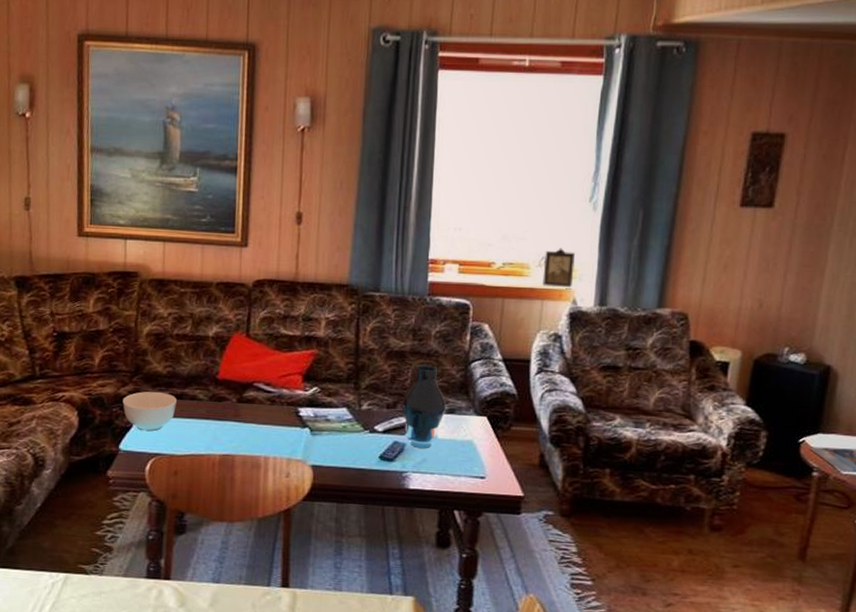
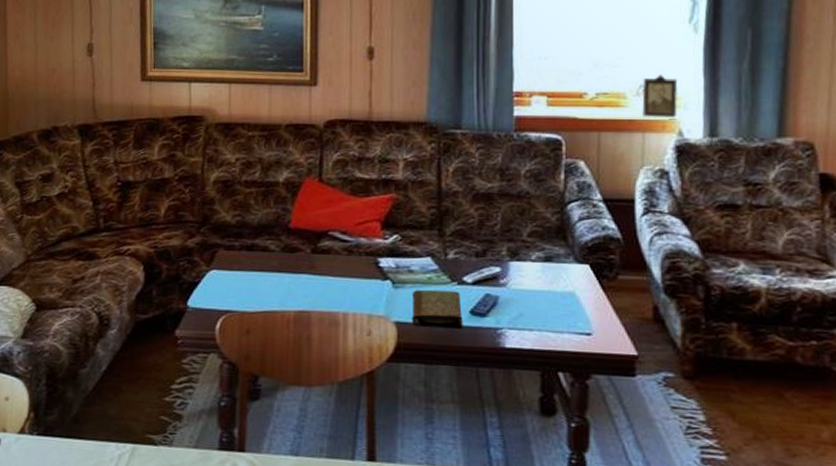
bowl: present [122,391,177,431] -> none [190,242,247,286]
book: none [327,437,373,472] -> present [412,289,463,329]
vase: present [402,364,447,448] -> none [492,207,543,301]

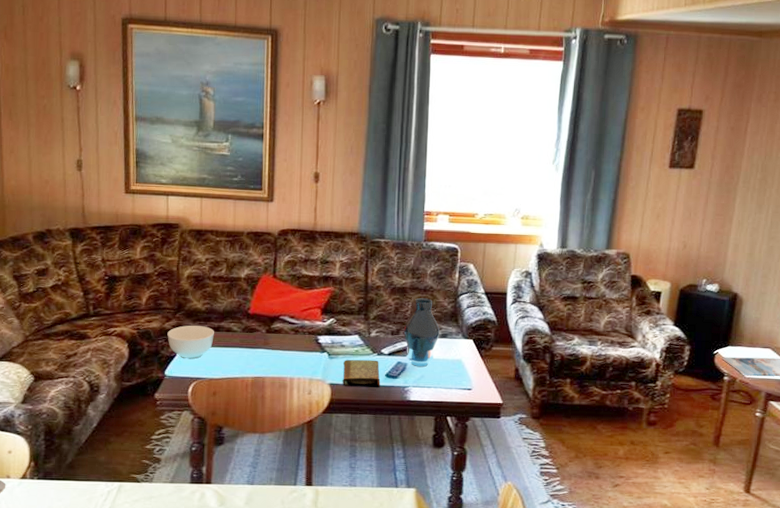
bowl: none [190,242,247,286] -> present [167,325,214,359]
vase: none [492,207,543,301] -> present [404,298,440,367]
photo frame: present [642,74,677,117] -> none [516,201,541,233]

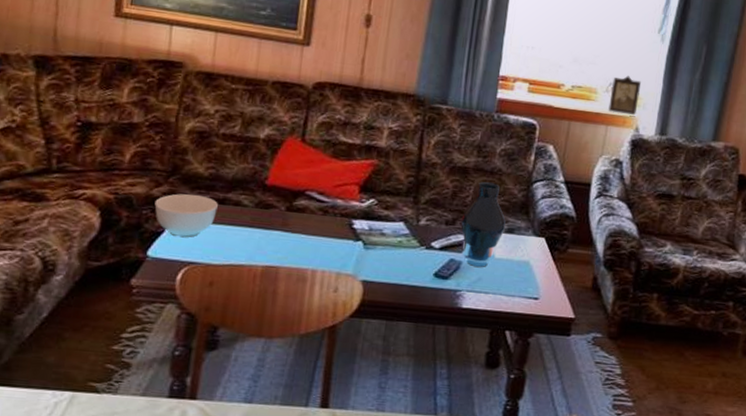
book: present [343,359,380,387] -> none [379,252,427,289]
photo frame: none [516,201,541,233] -> present [608,75,641,115]

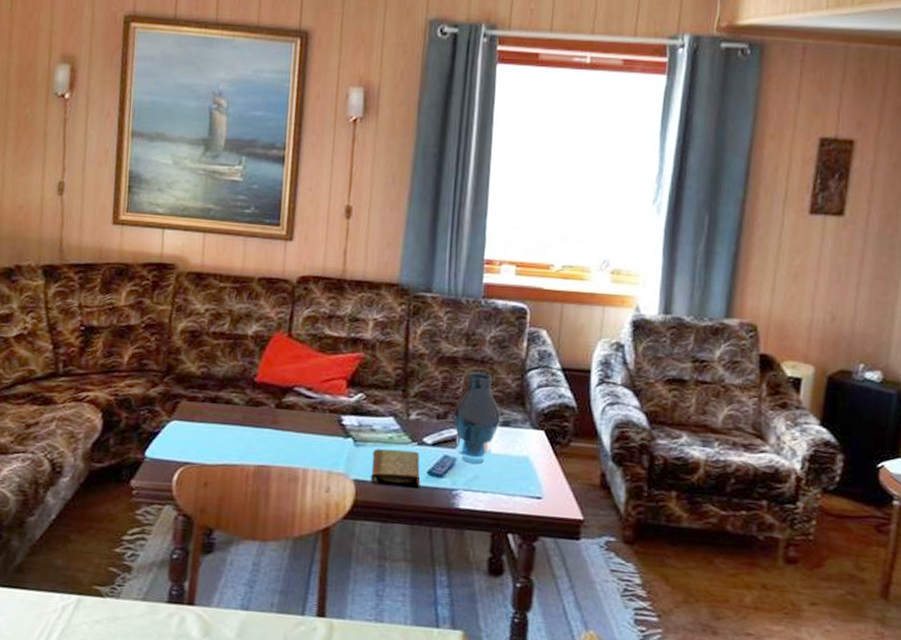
bowl: present [154,193,218,237] -> none [151,393,210,437]
book: none [379,252,427,289] -> present [371,449,420,489]
photo frame: present [608,75,641,115] -> none [604,251,638,293]

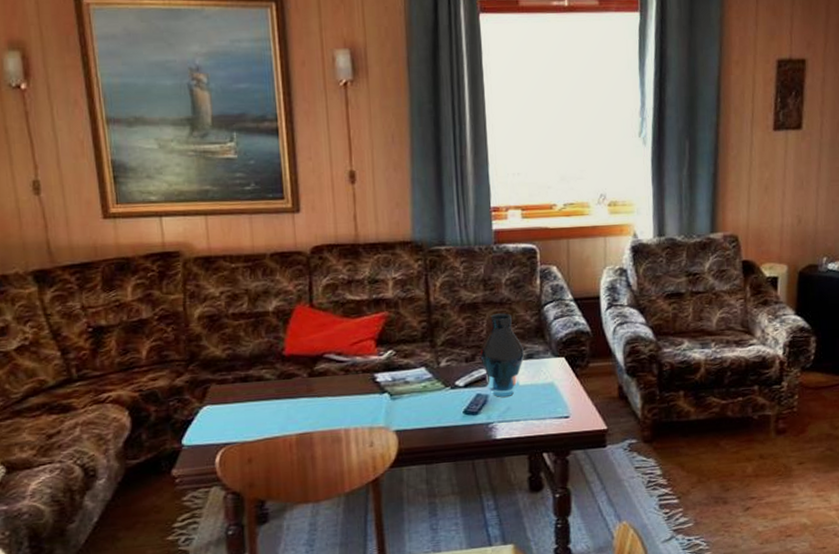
book: present [371,449,420,489] -> none [410,395,458,432]

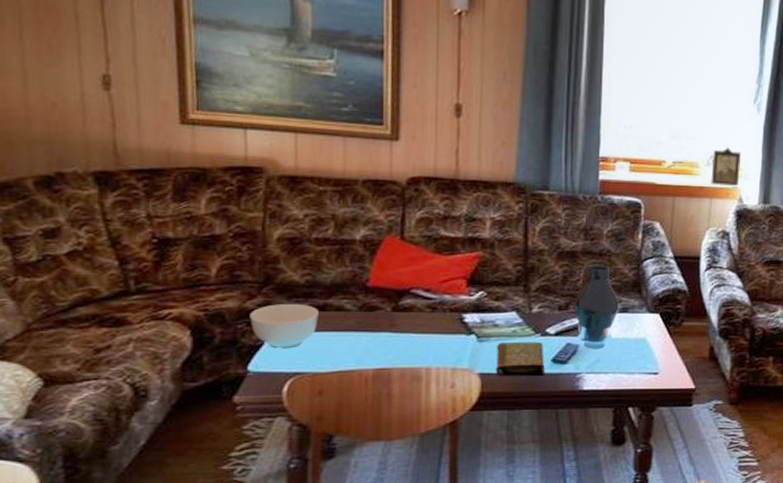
bowl: none [179,377,242,421] -> present [250,303,319,347]
book: none [410,395,458,432] -> present [496,342,545,376]
photo frame: none [603,184,632,223] -> present [711,147,741,186]

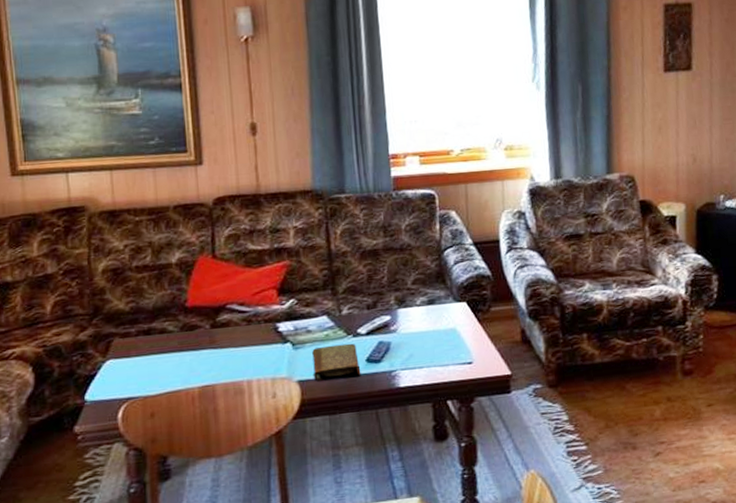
bowl: present [250,303,319,347] -> none [83,330,145,376]
vase: present [574,264,620,348] -> none [381,259,426,344]
photo frame: present [711,147,741,186] -> none [499,128,528,167]

